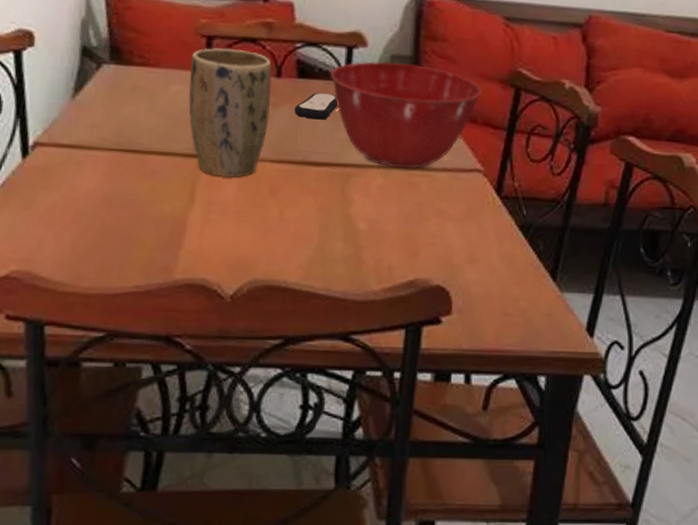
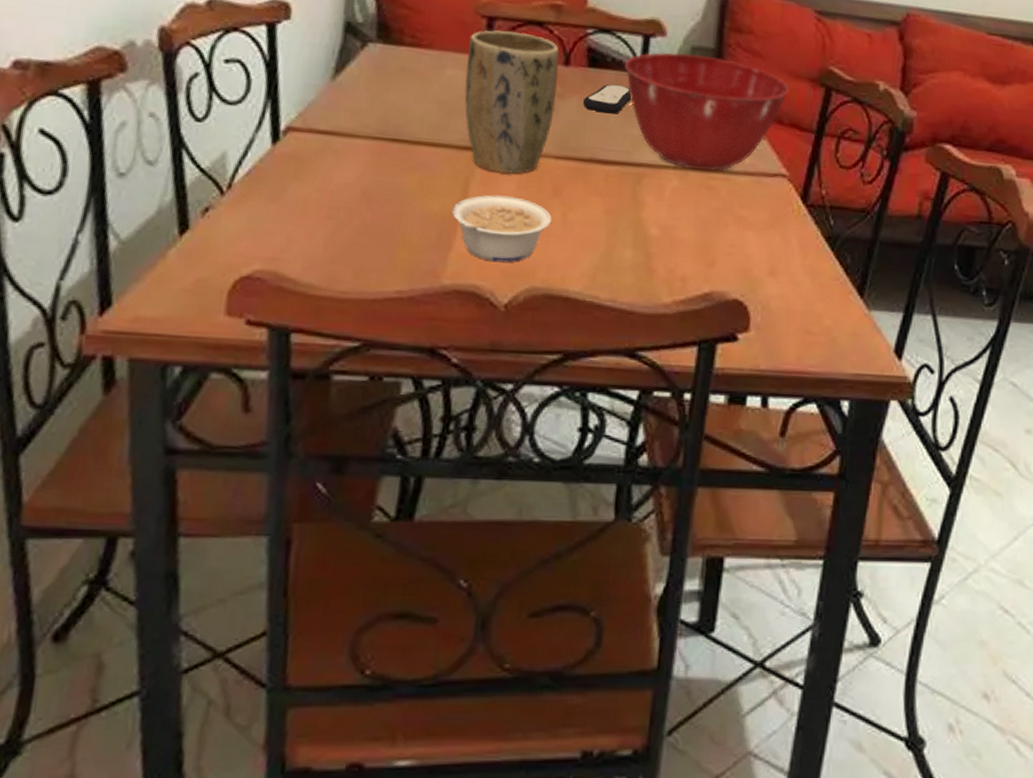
legume: none [181,197,270,258] -> present [451,195,552,263]

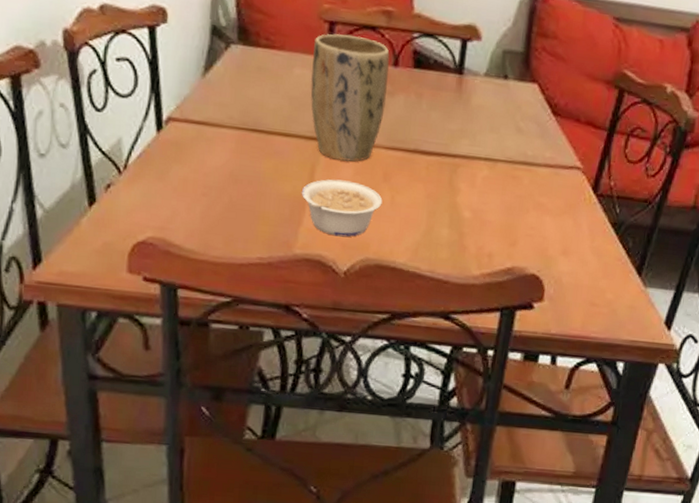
remote control: present [582,84,632,114] -> none [408,83,451,111]
mixing bowl: present [625,52,789,172] -> none [445,55,587,164]

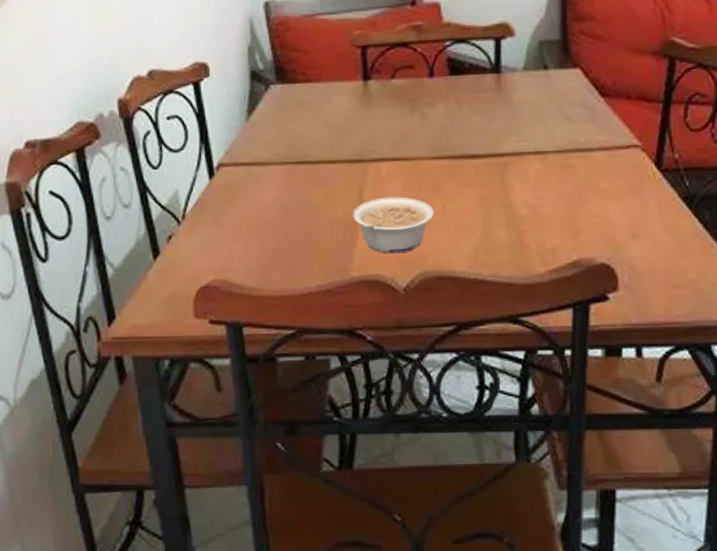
plant pot: present [310,33,390,162] -> none [348,54,426,179]

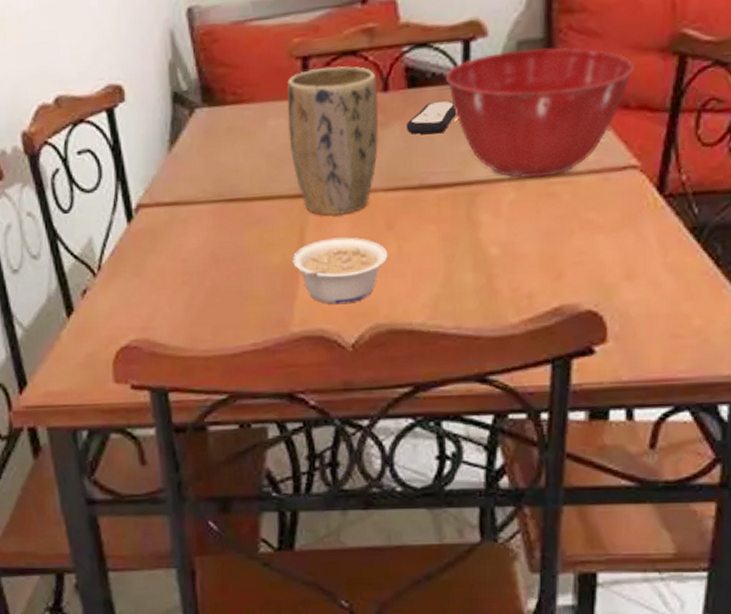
plant pot: none [348,54,426,179] -> present [287,65,379,216]
remote control: none [448,86,491,114] -> present [406,100,457,135]
mixing bowl: none [481,47,634,153] -> present [446,47,634,178]

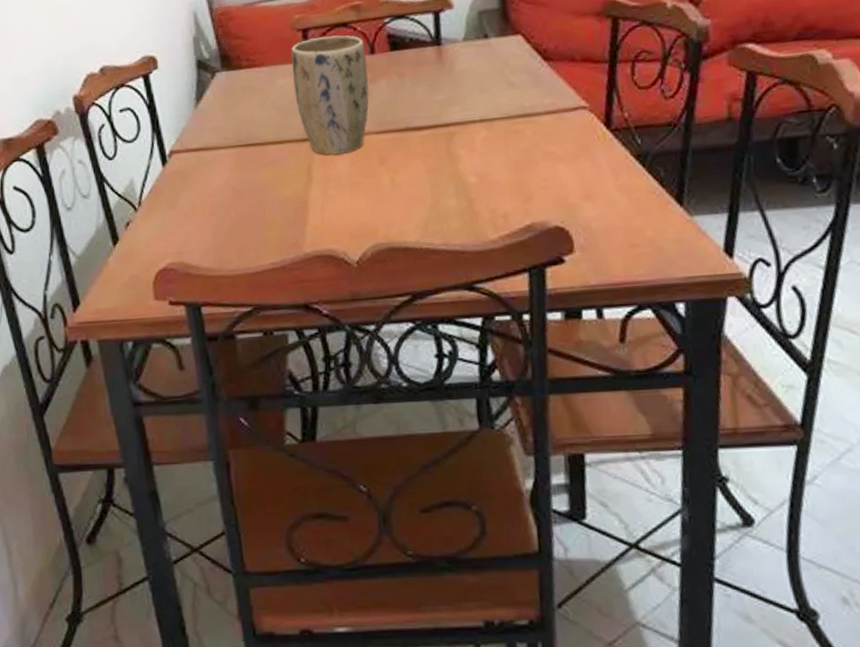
legume: present [292,237,388,305] -> none [302,172,383,228]
remote control: present [406,100,457,135] -> none [391,60,433,87]
mixing bowl: present [446,47,634,178] -> none [421,14,576,120]

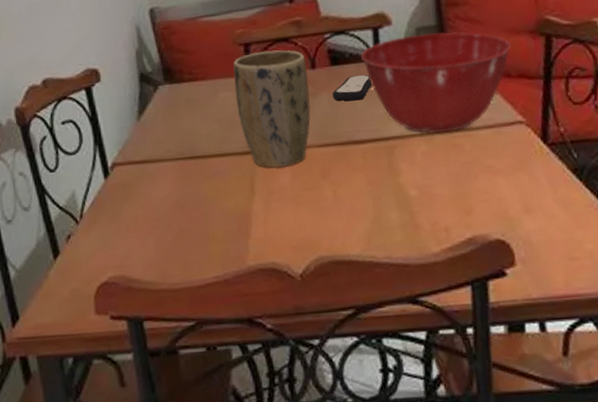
remote control: none [391,60,433,87] -> present [332,75,373,101]
mixing bowl: none [421,14,576,120] -> present [361,31,511,134]

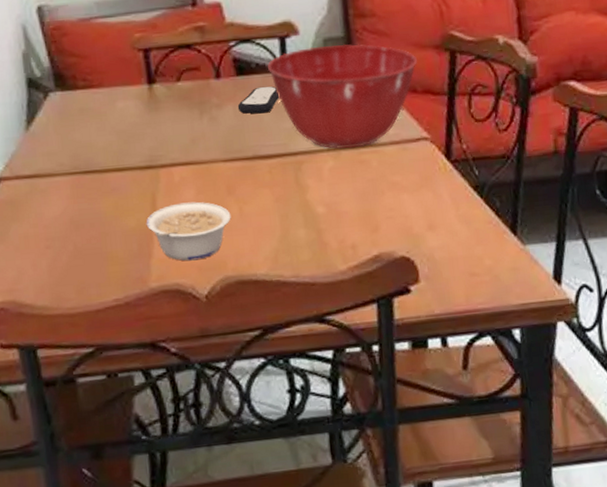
plant pot: present [233,50,311,168] -> none [132,57,216,184]
legume: none [244,185,325,241] -> present [146,201,231,261]

